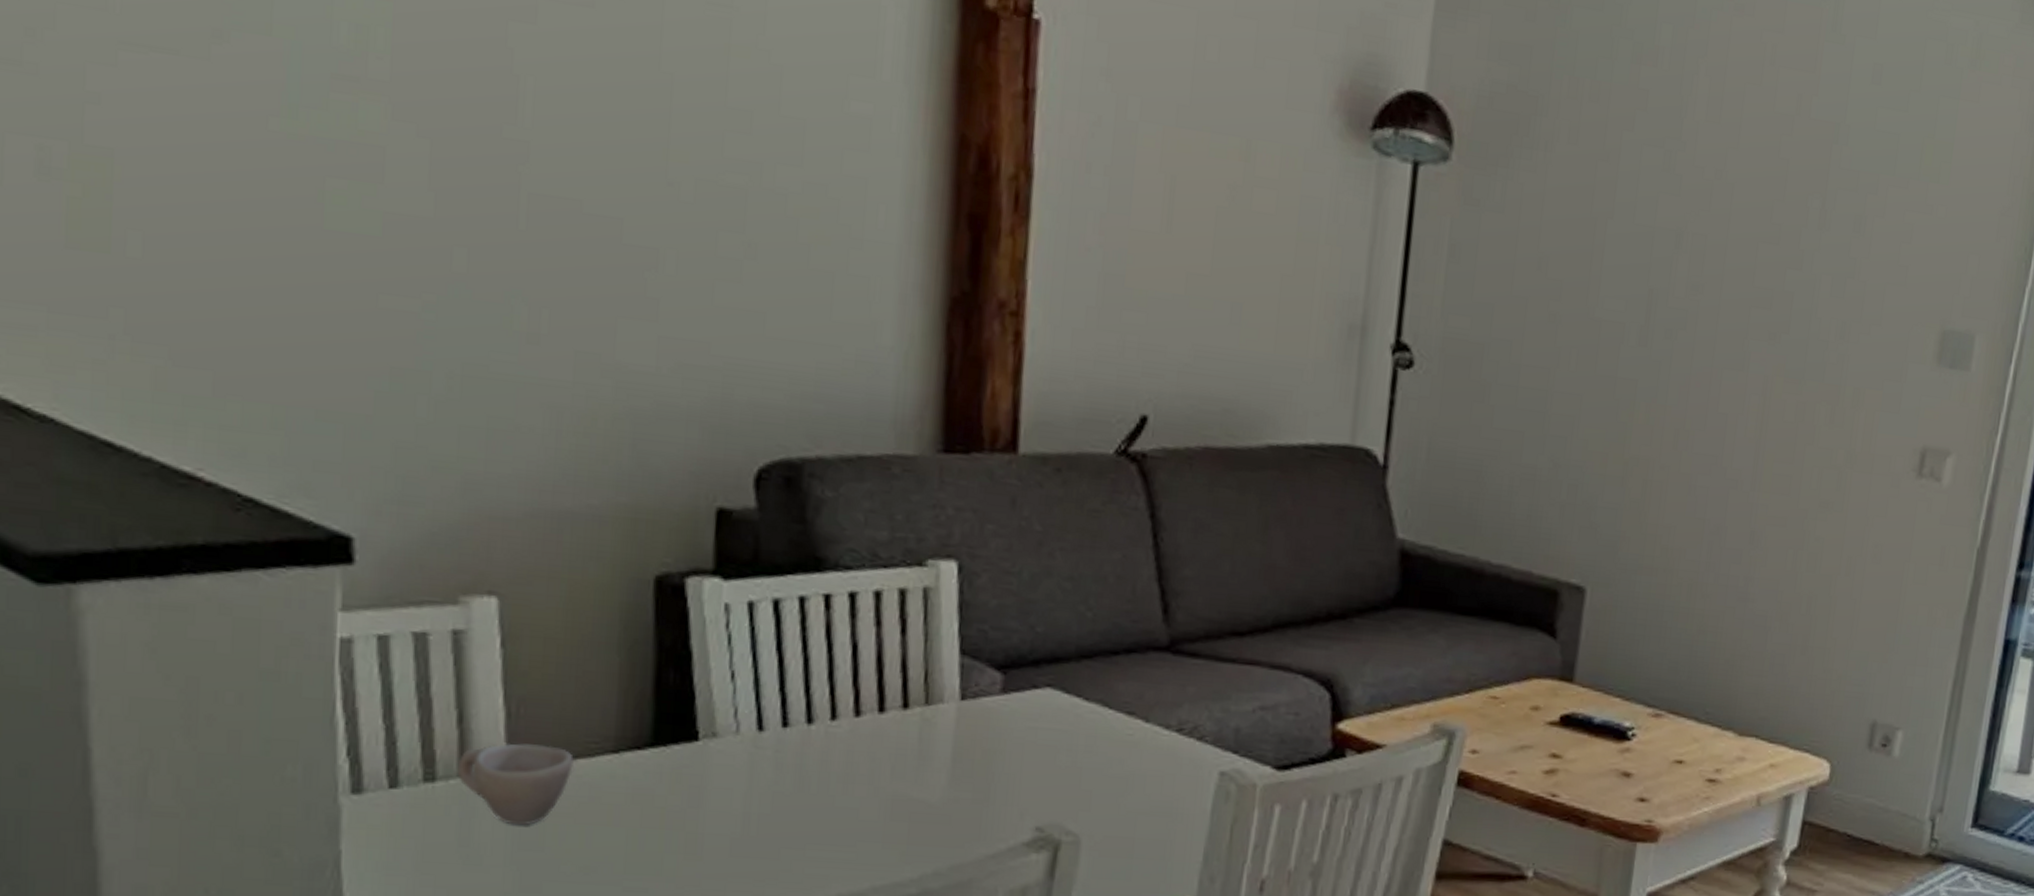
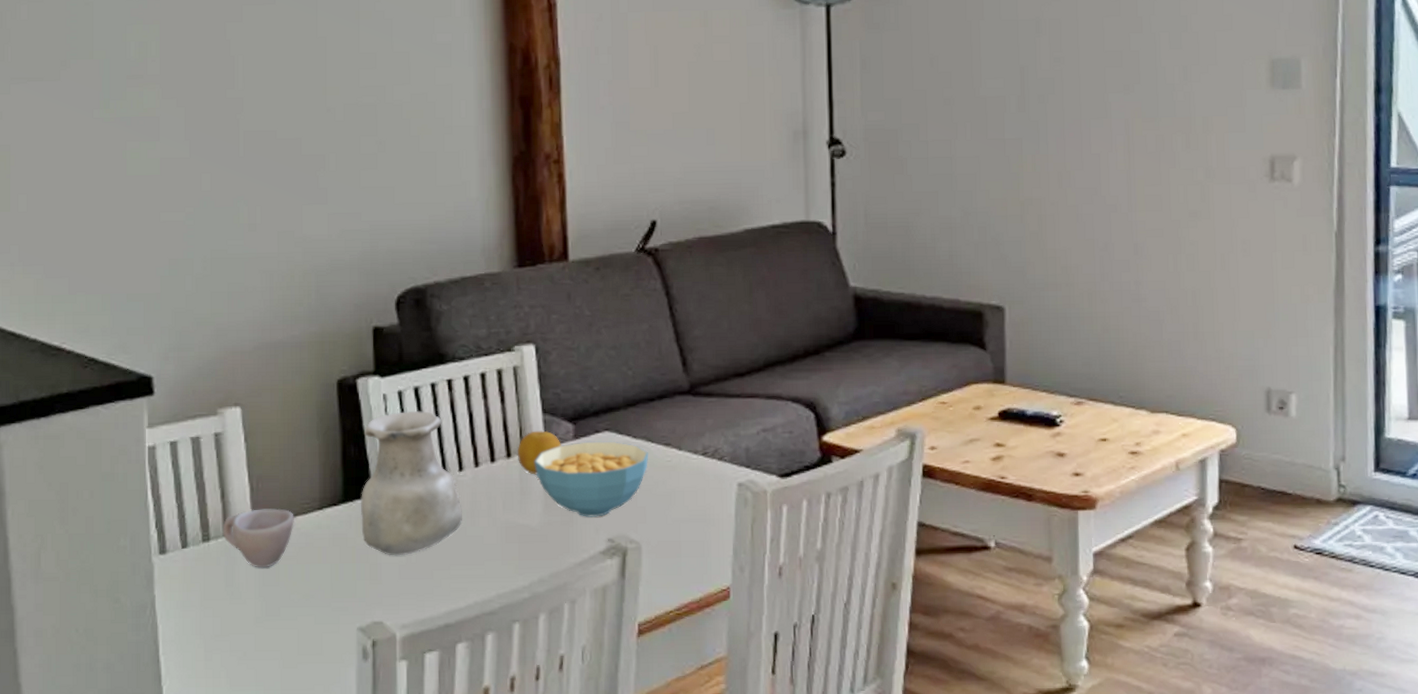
vase: none [677,630,832,826] -> present [361,410,463,556]
fruit: none [917,676,983,735] -> present [517,430,561,475]
cereal bowl: none [941,698,1104,798] -> present [534,441,649,517]

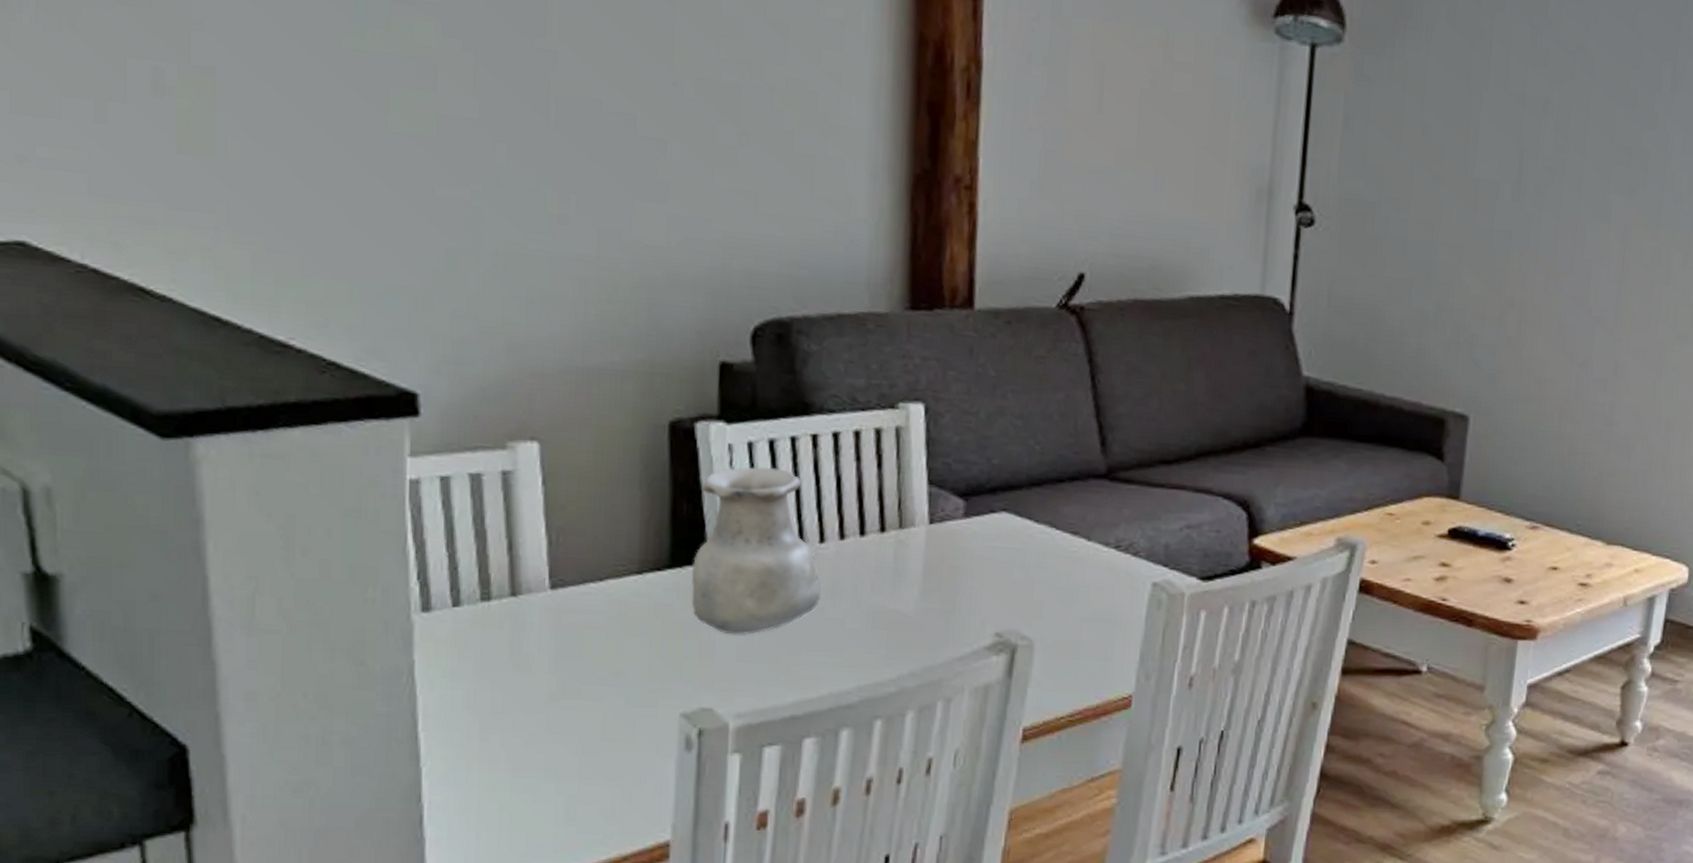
cup: present [222,508,294,568] -> none [508,566,605,637]
fruit: present [517,430,561,475] -> none [893,503,948,555]
cereal bowl: present [534,441,649,517] -> none [913,521,1053,608]

